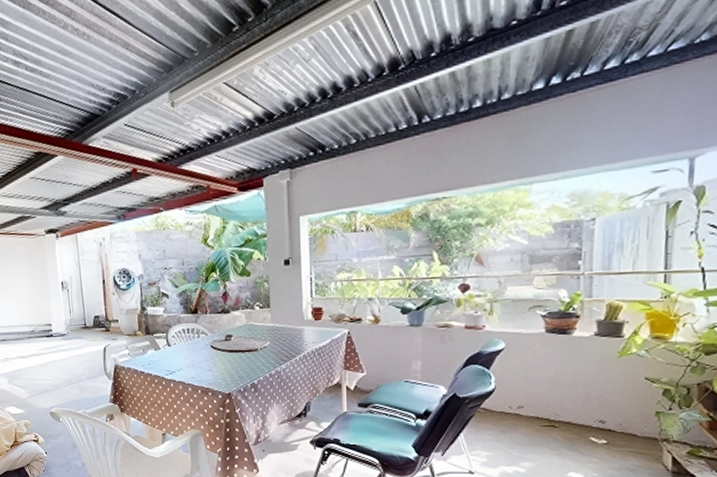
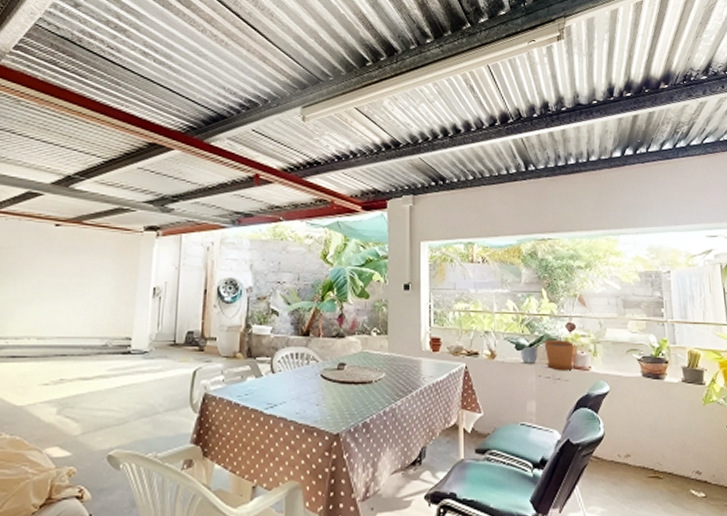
planter: none [433,301,467,332] -> present [544,340,574,371]

